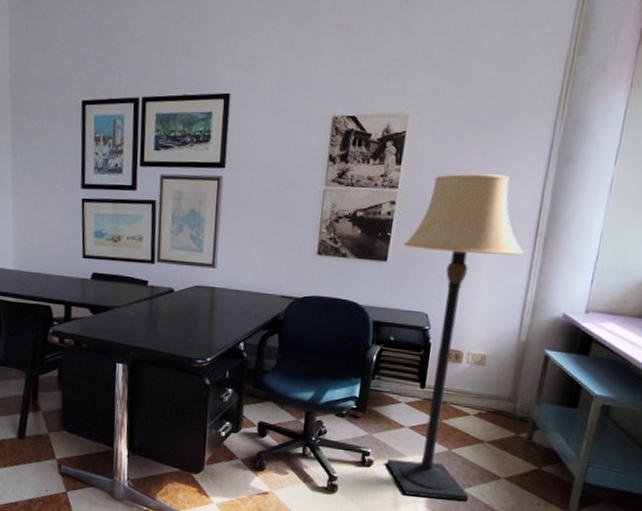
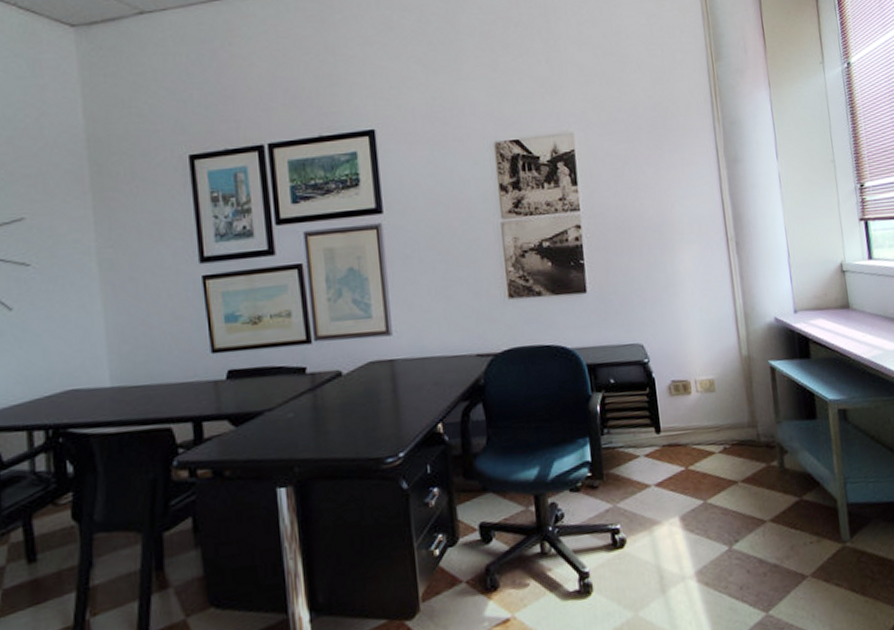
lamp: present [387,173,525,501] -> none [599,183,741,573]

